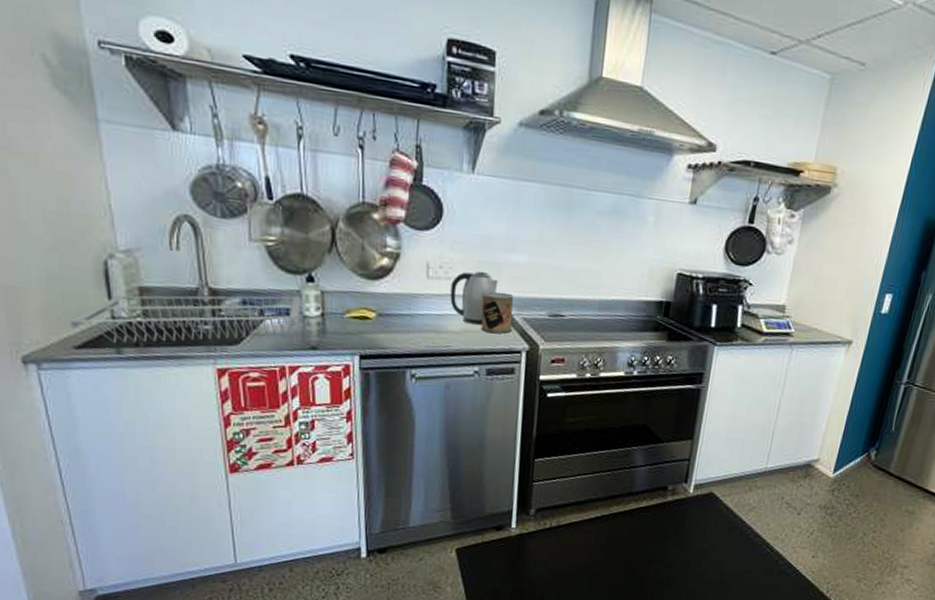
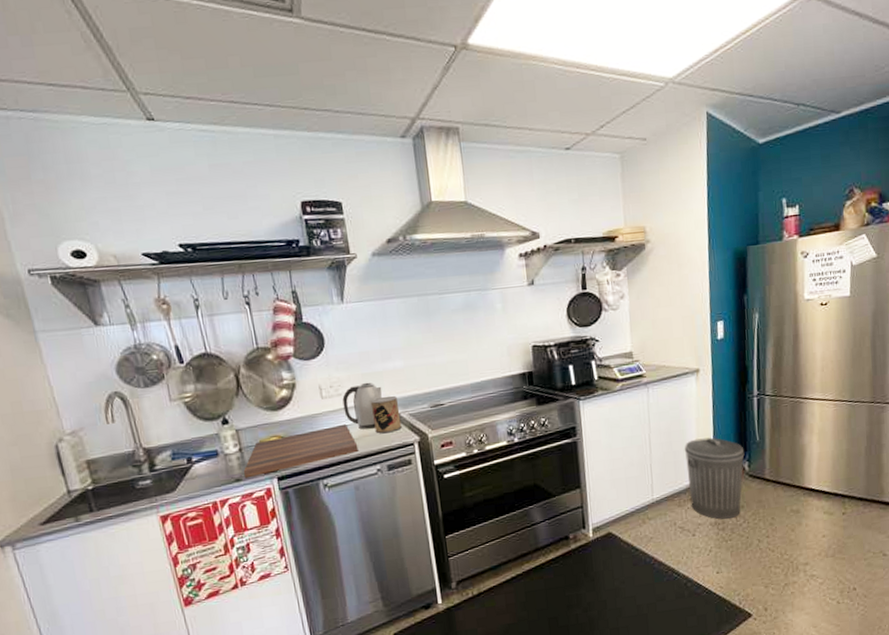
dish rack: present [70,295,301,344] -> none [33,438,222,514]
cutting board: none [321,310,458,349] -> present [243,424,359,479]
trash can: none [804,415,876,505] -> present [684,437,745,519]

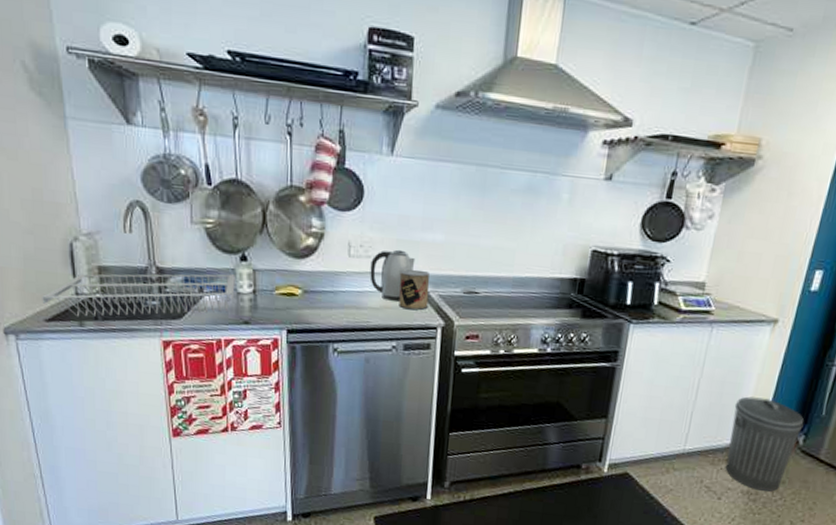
dish rack: none [33,438,222,514] -> present [42,274,235,317]
cutting board: present [243,424,359,479] -> none [253,287,377,324]

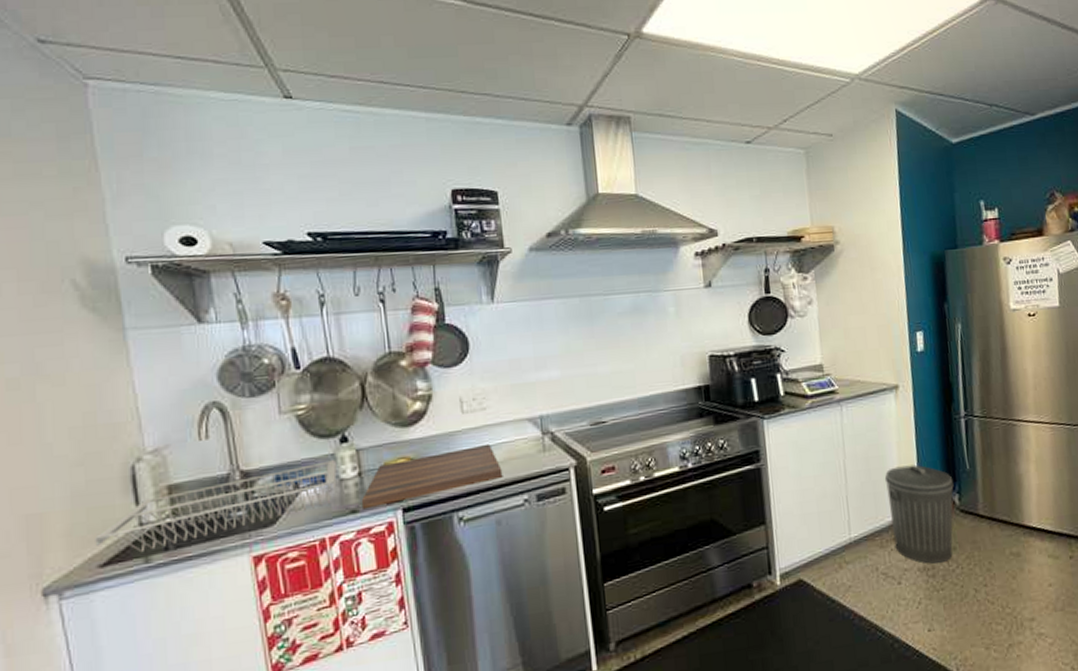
cutting board: none [253,287,377,324] -> present [361,443,503,510]
kettle: present [370,249,416,302] -> none [486,394,534,451]
tin can: present [399,269,430,311] -> none [519,410,556,457]

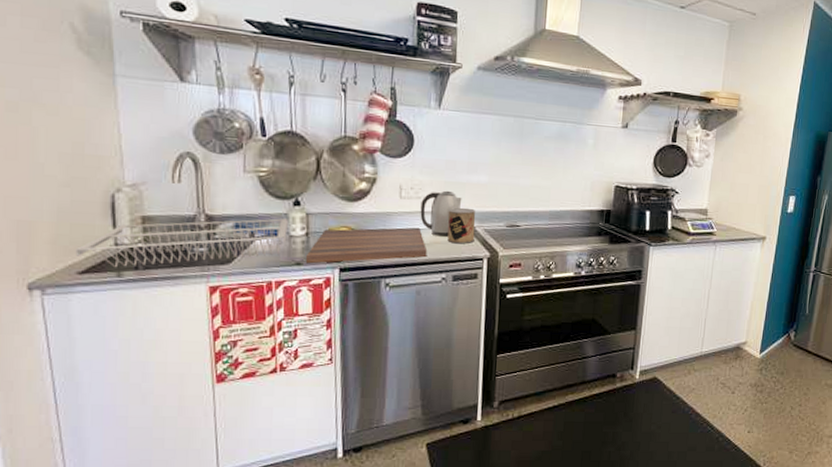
kettle: none [486,394,534,451] -> present [420,190,462,237]
tin can: none [519,410,556,457] -> present [447,207,476,244]
trash can: present [884,464,954,564] -> none [735,302,793,382]

